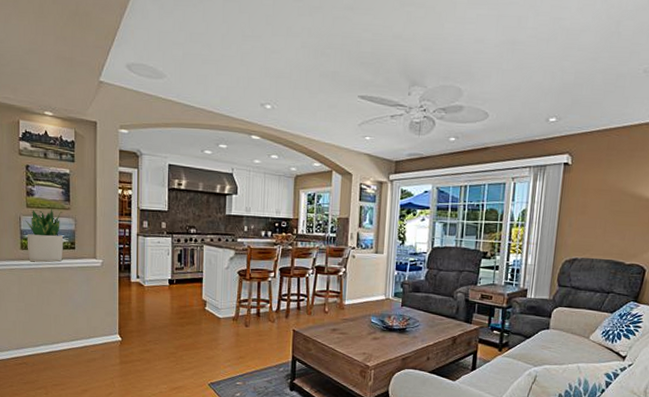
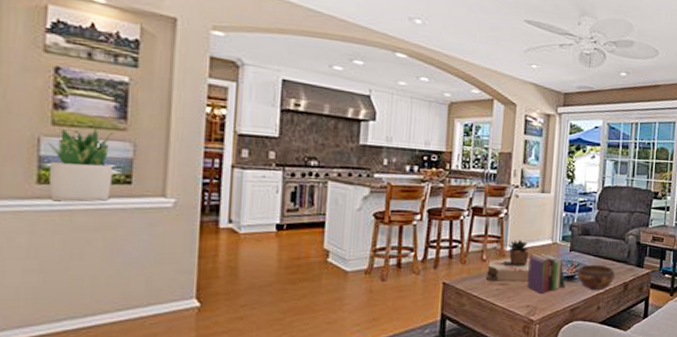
succulent plant: none [329,295,366,332] -> present [487,240,531,281]
books: none [363,307,398,343] -> present [527,254,566,293]
decorative bowl: none [408,318,445,342] -> present [577,264,616,290]

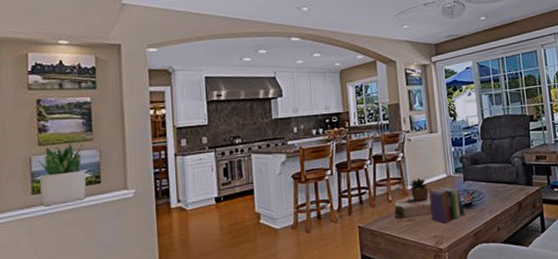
decorative bowl: present [577,264,616,290] -> none [473,189,509,213]

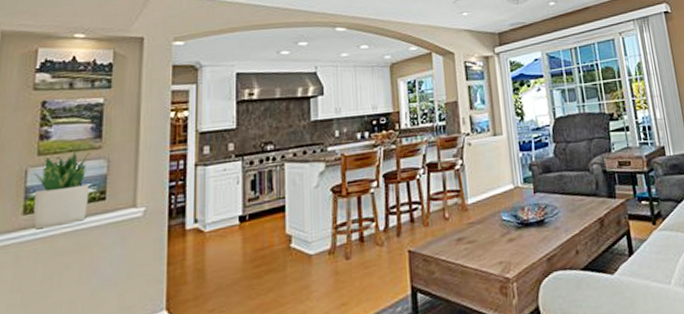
succulent plant: present [394,178,432,218] -> none [451,190,497,240]
books: present [429,187,465,224] -> none [493,200,537,246]

